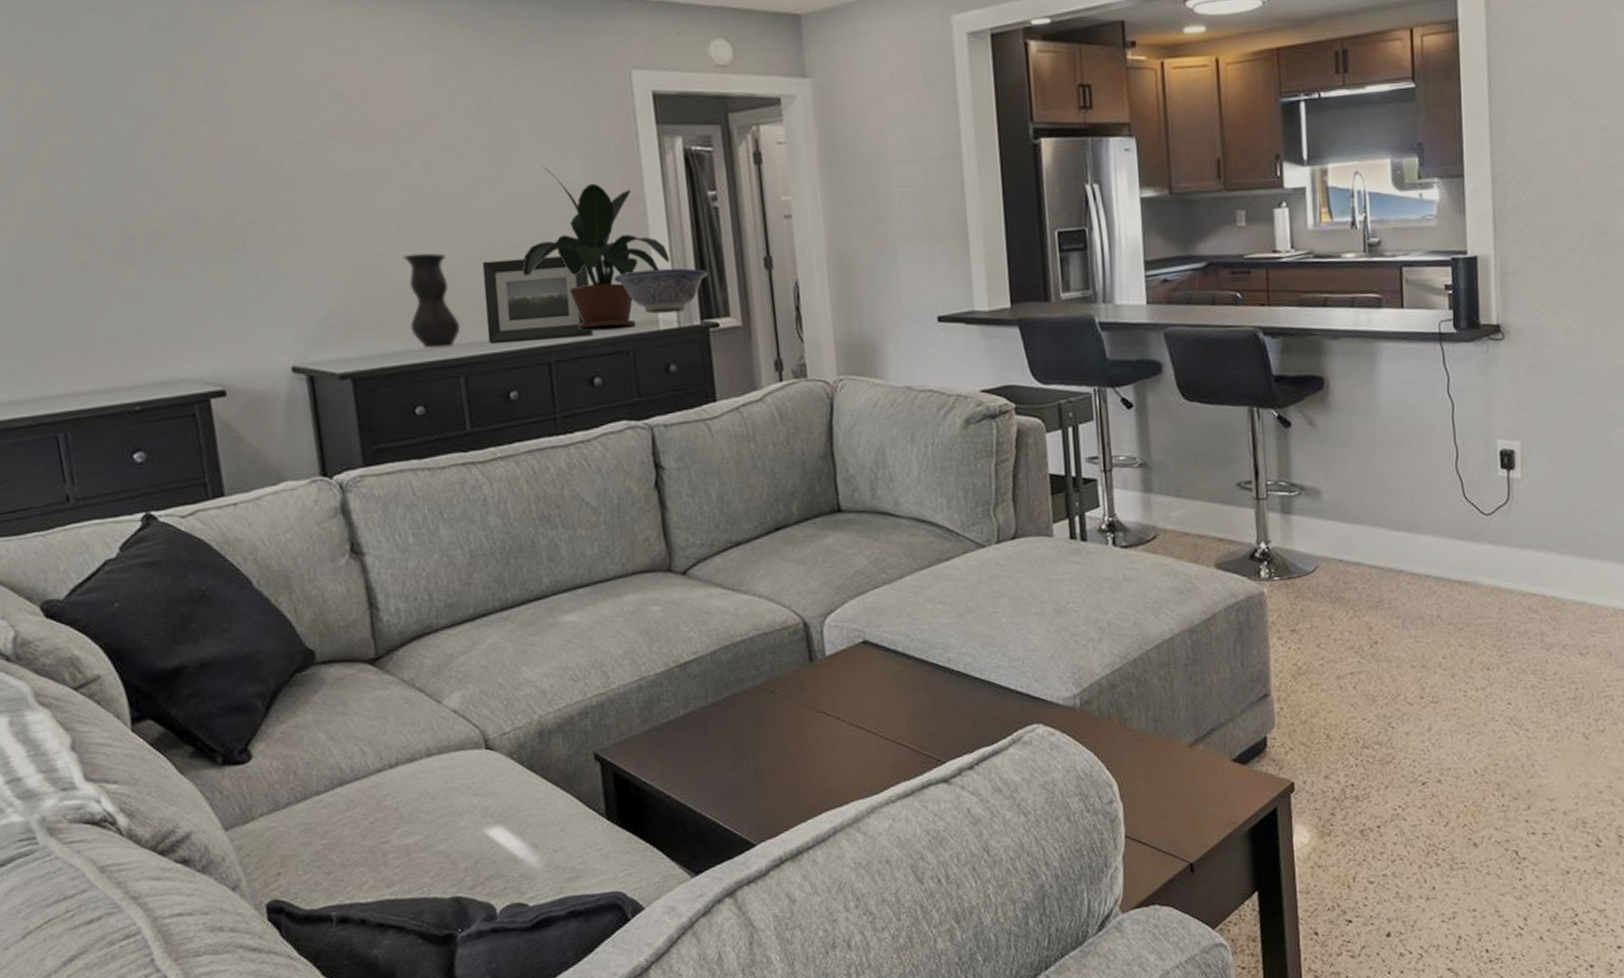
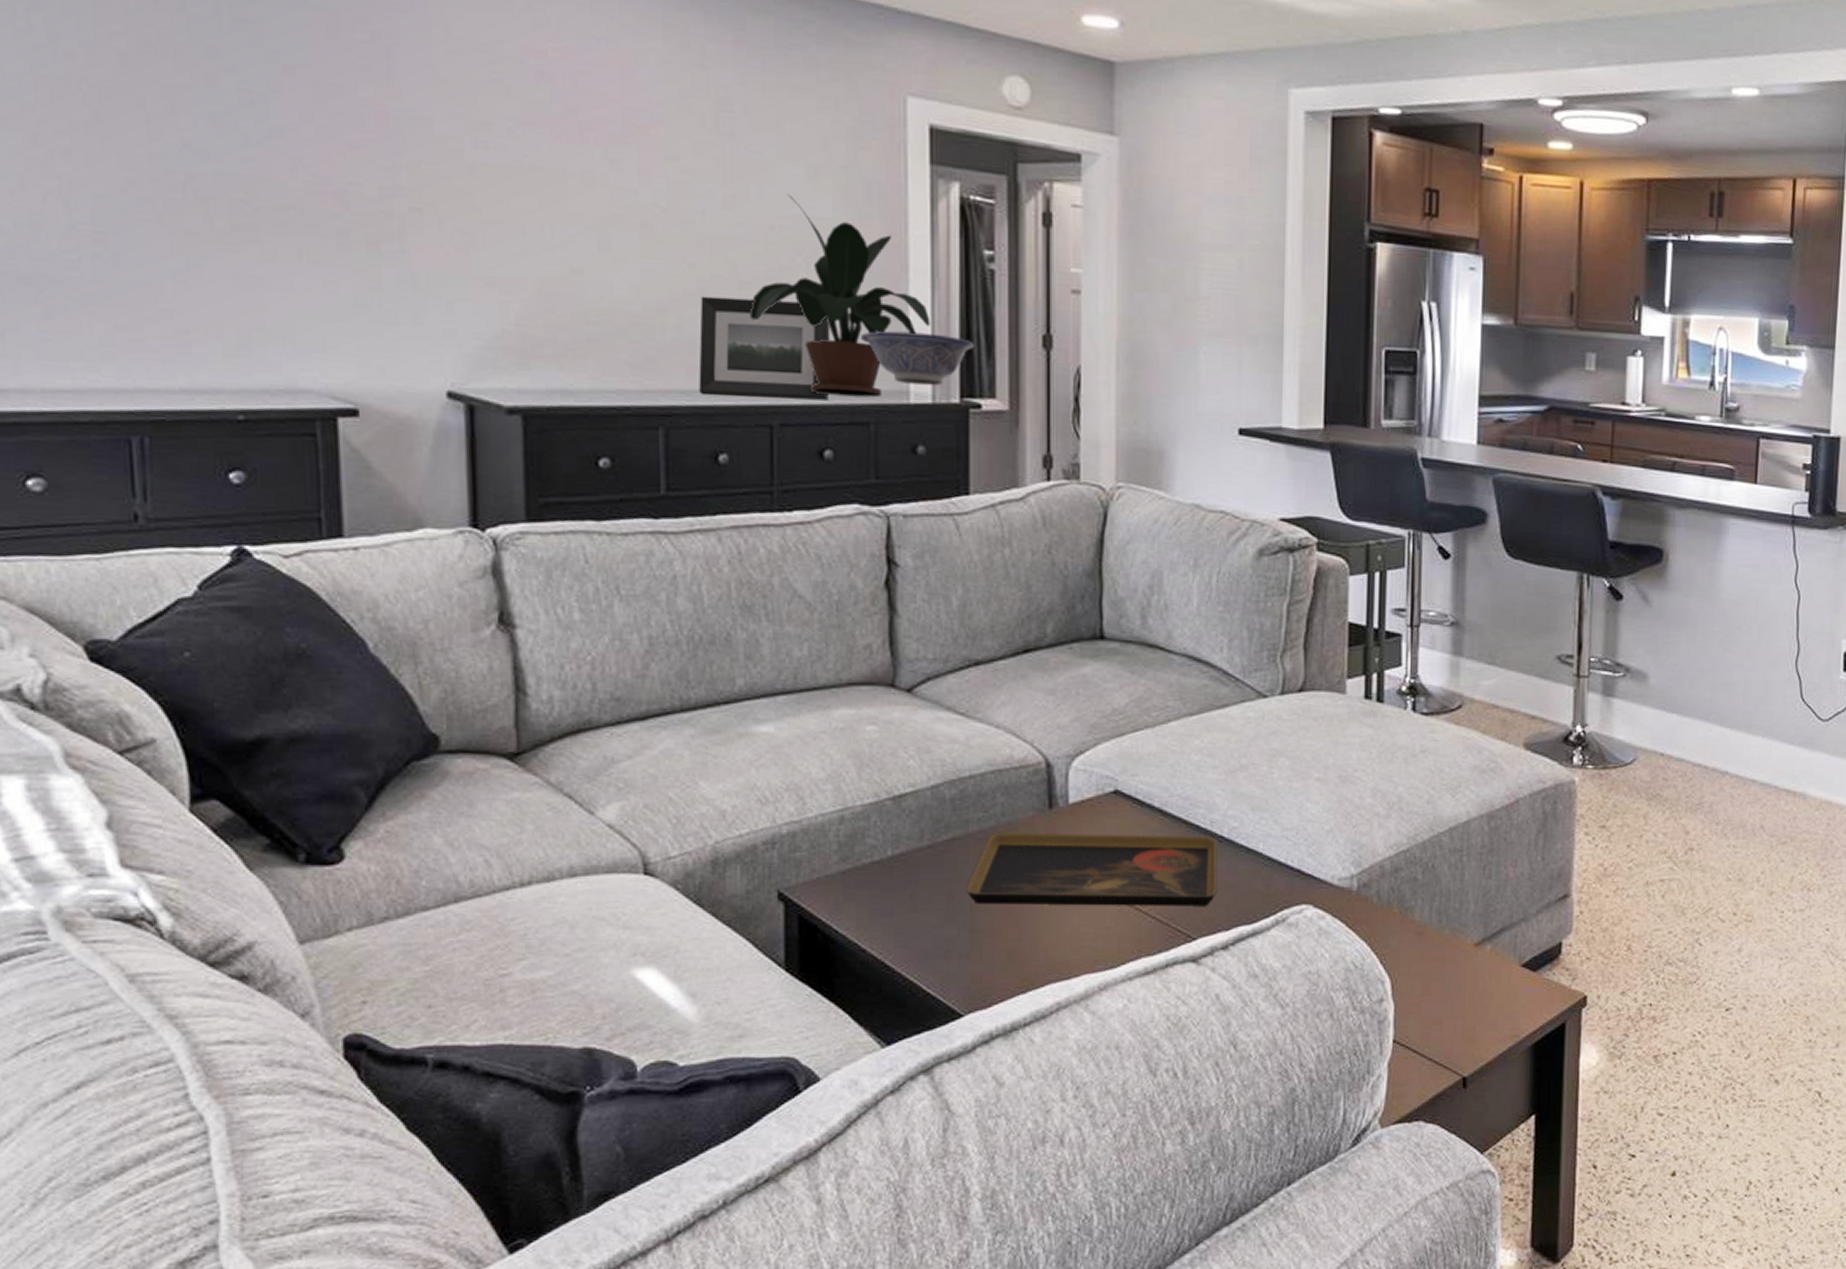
vase: present [402,253,461,349] -> none [602,275,666,393]
decorative tray: none [748,672,959,749] -> present [966,833,1218,906]

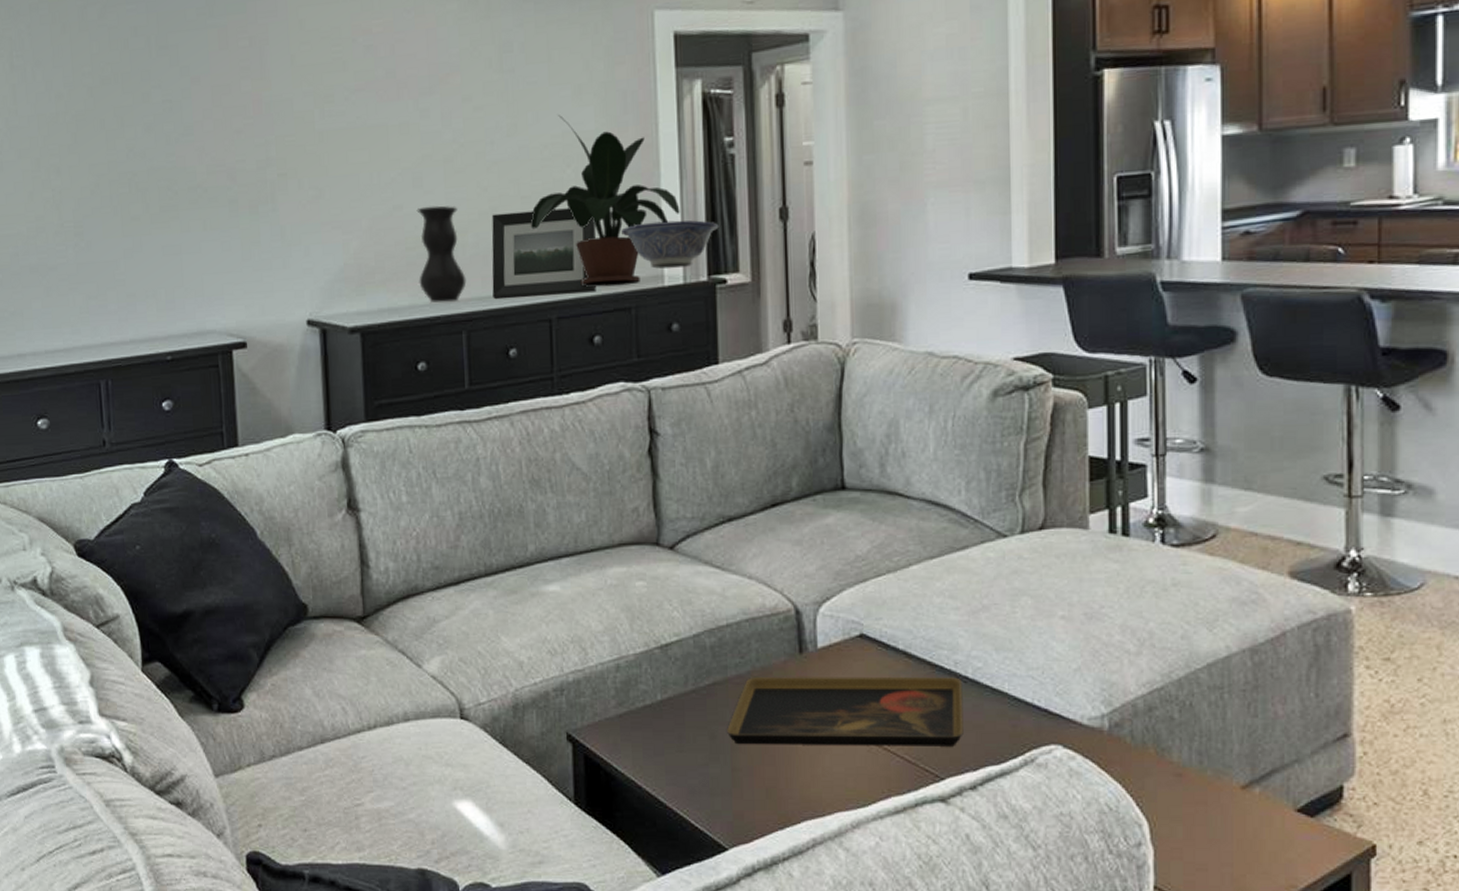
vase: none [602,275,666,393] -> present [416,205,467,304]

